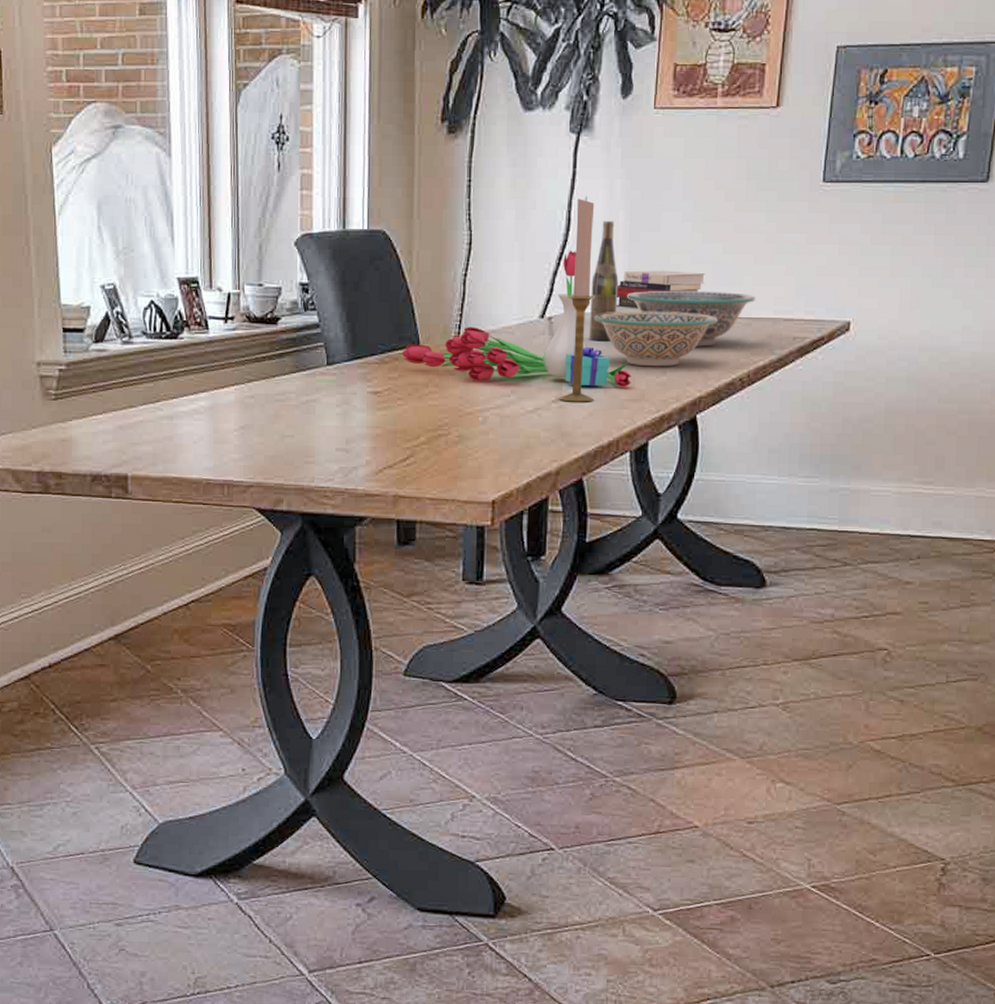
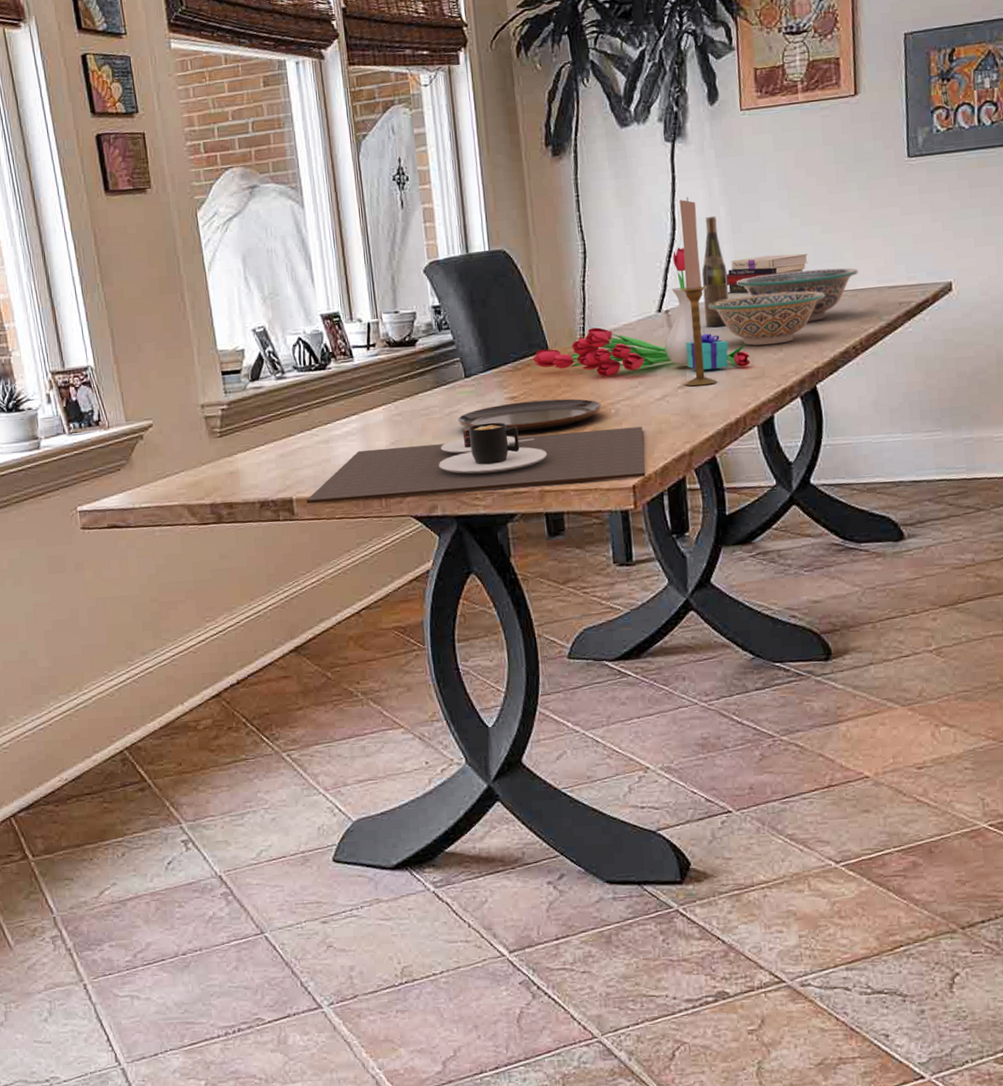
place setting: none [142,416,510,492] -> present [306,422,646,504]
plate: none [314,398,469,430] -> present [457,398,602,432]

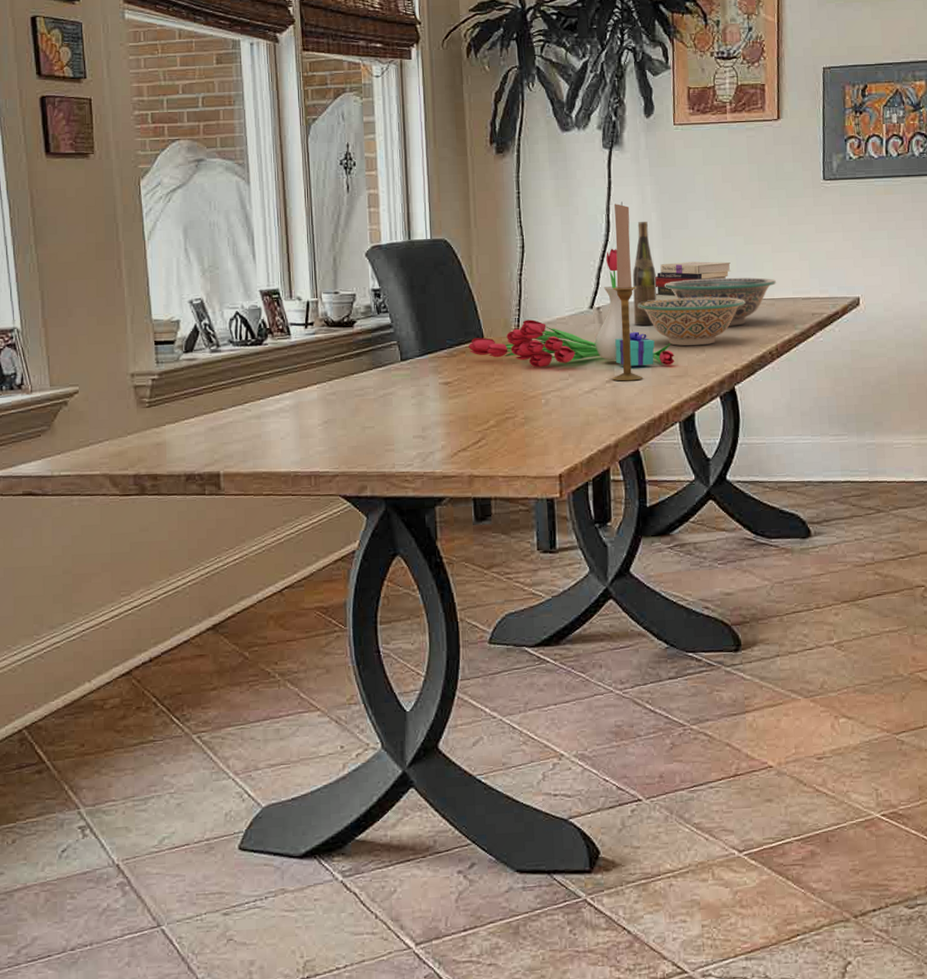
place setting: present [306,422,646,504] -> none [234,406,572,479]
plate: present [457,398,602,432] -> none [391,386,533,417]

